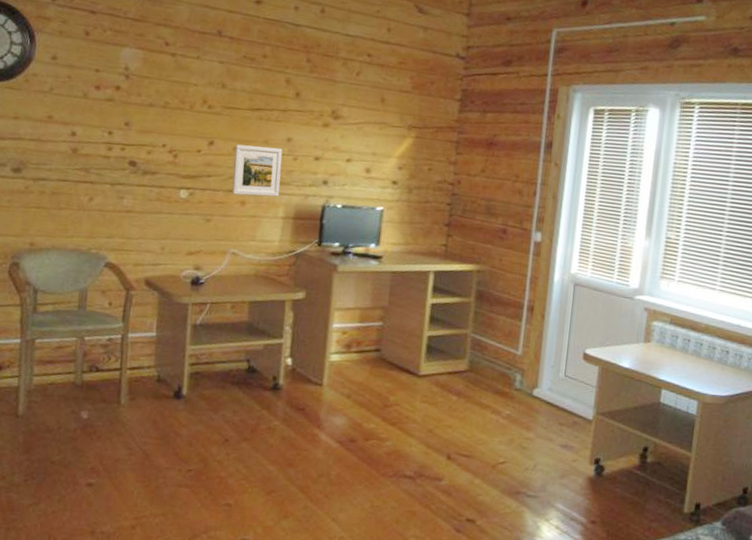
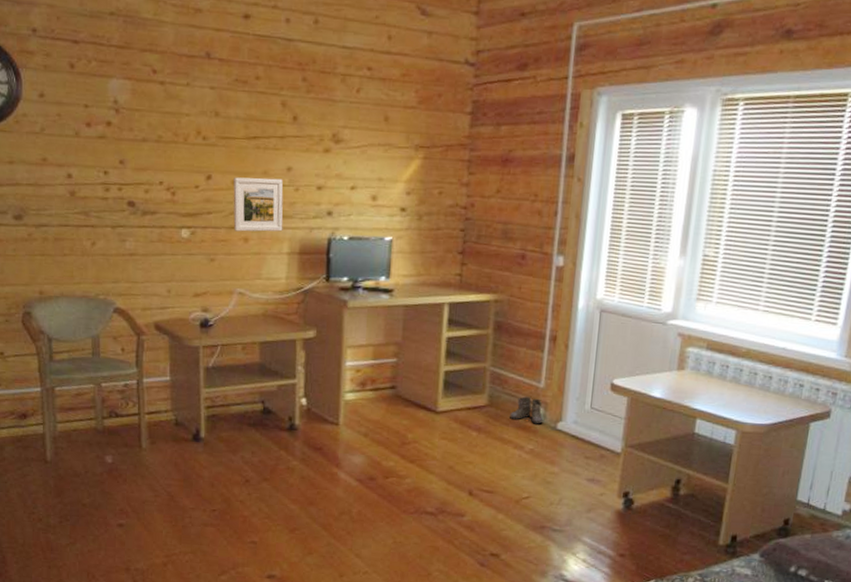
boots: none [488,363,520,391] -> present [510,396,543,425]

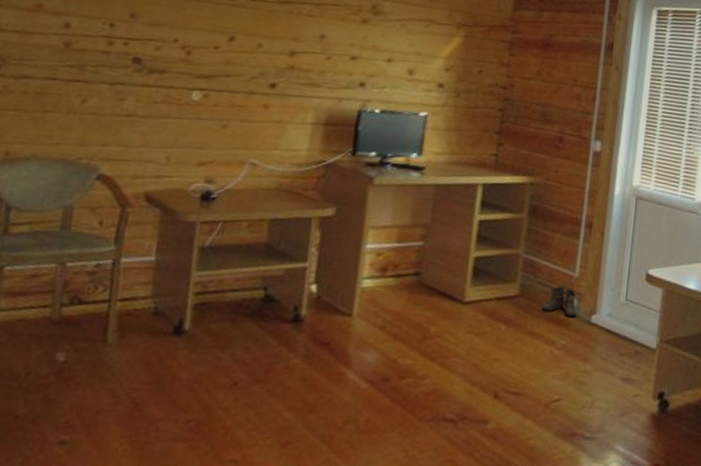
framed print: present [233,177,283,232] -> none [253,40,315,100]

